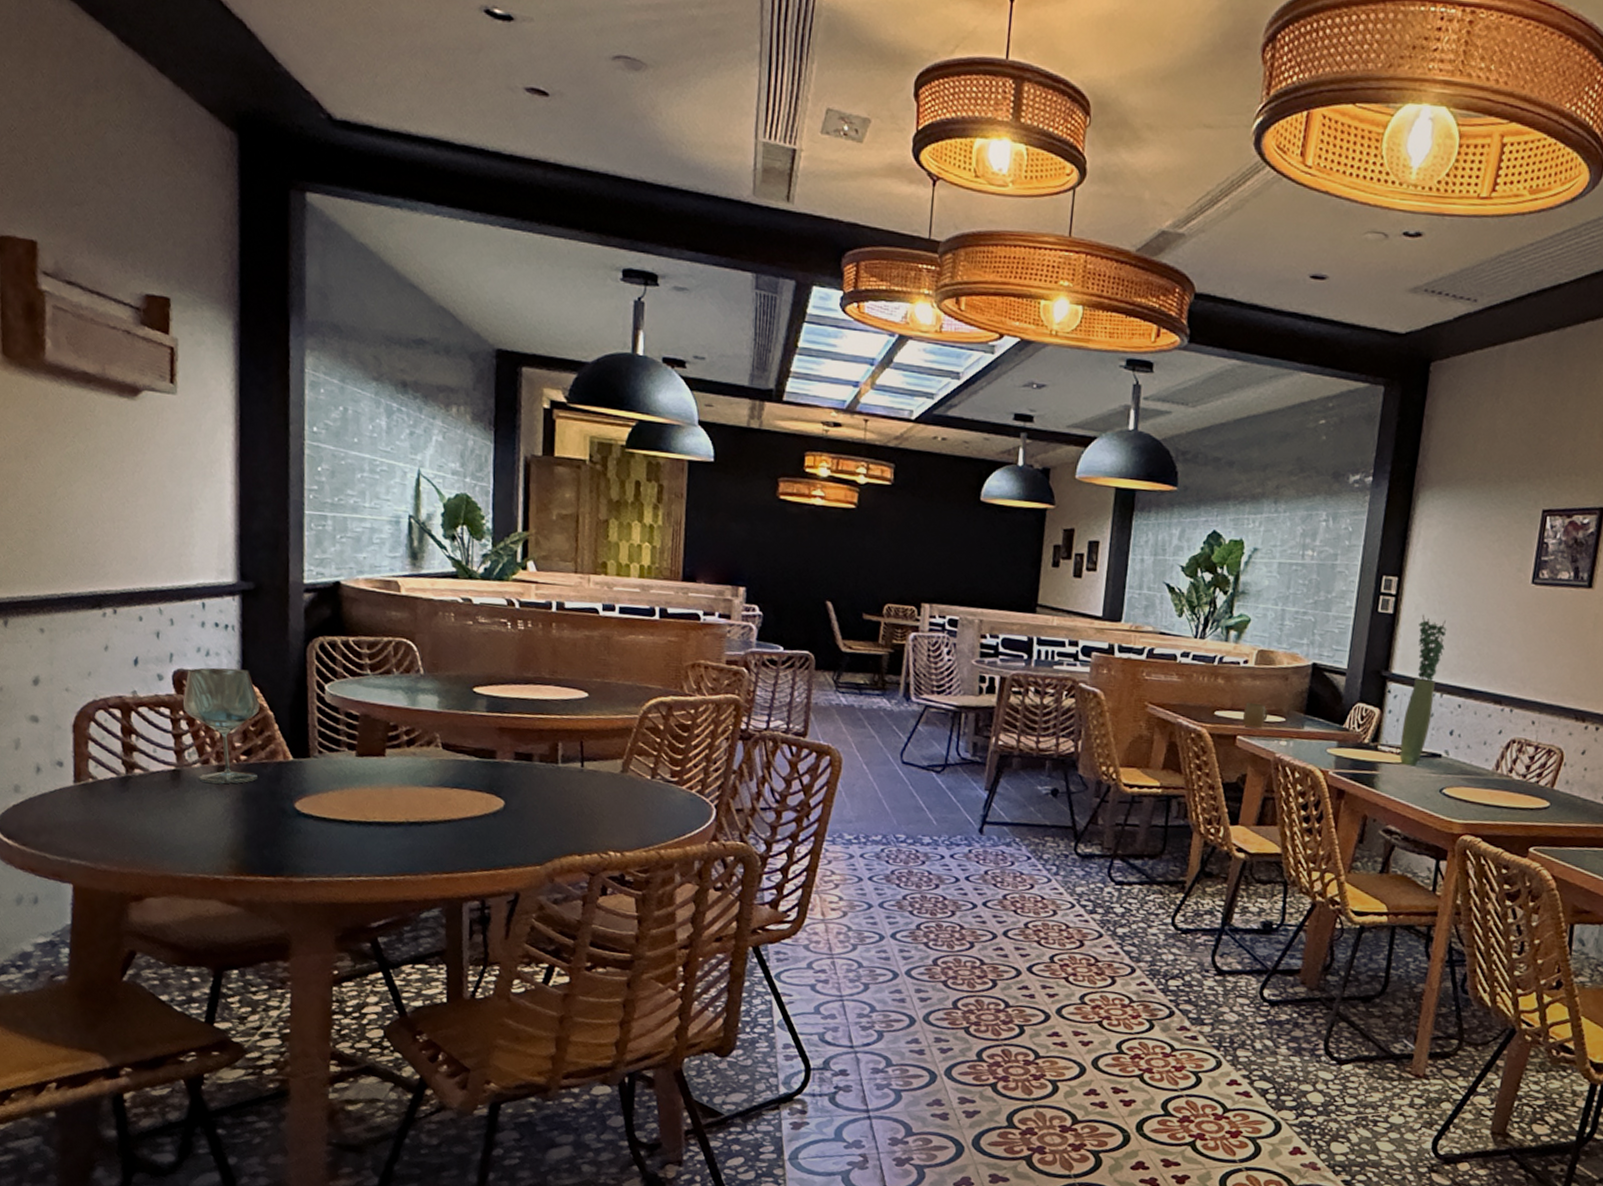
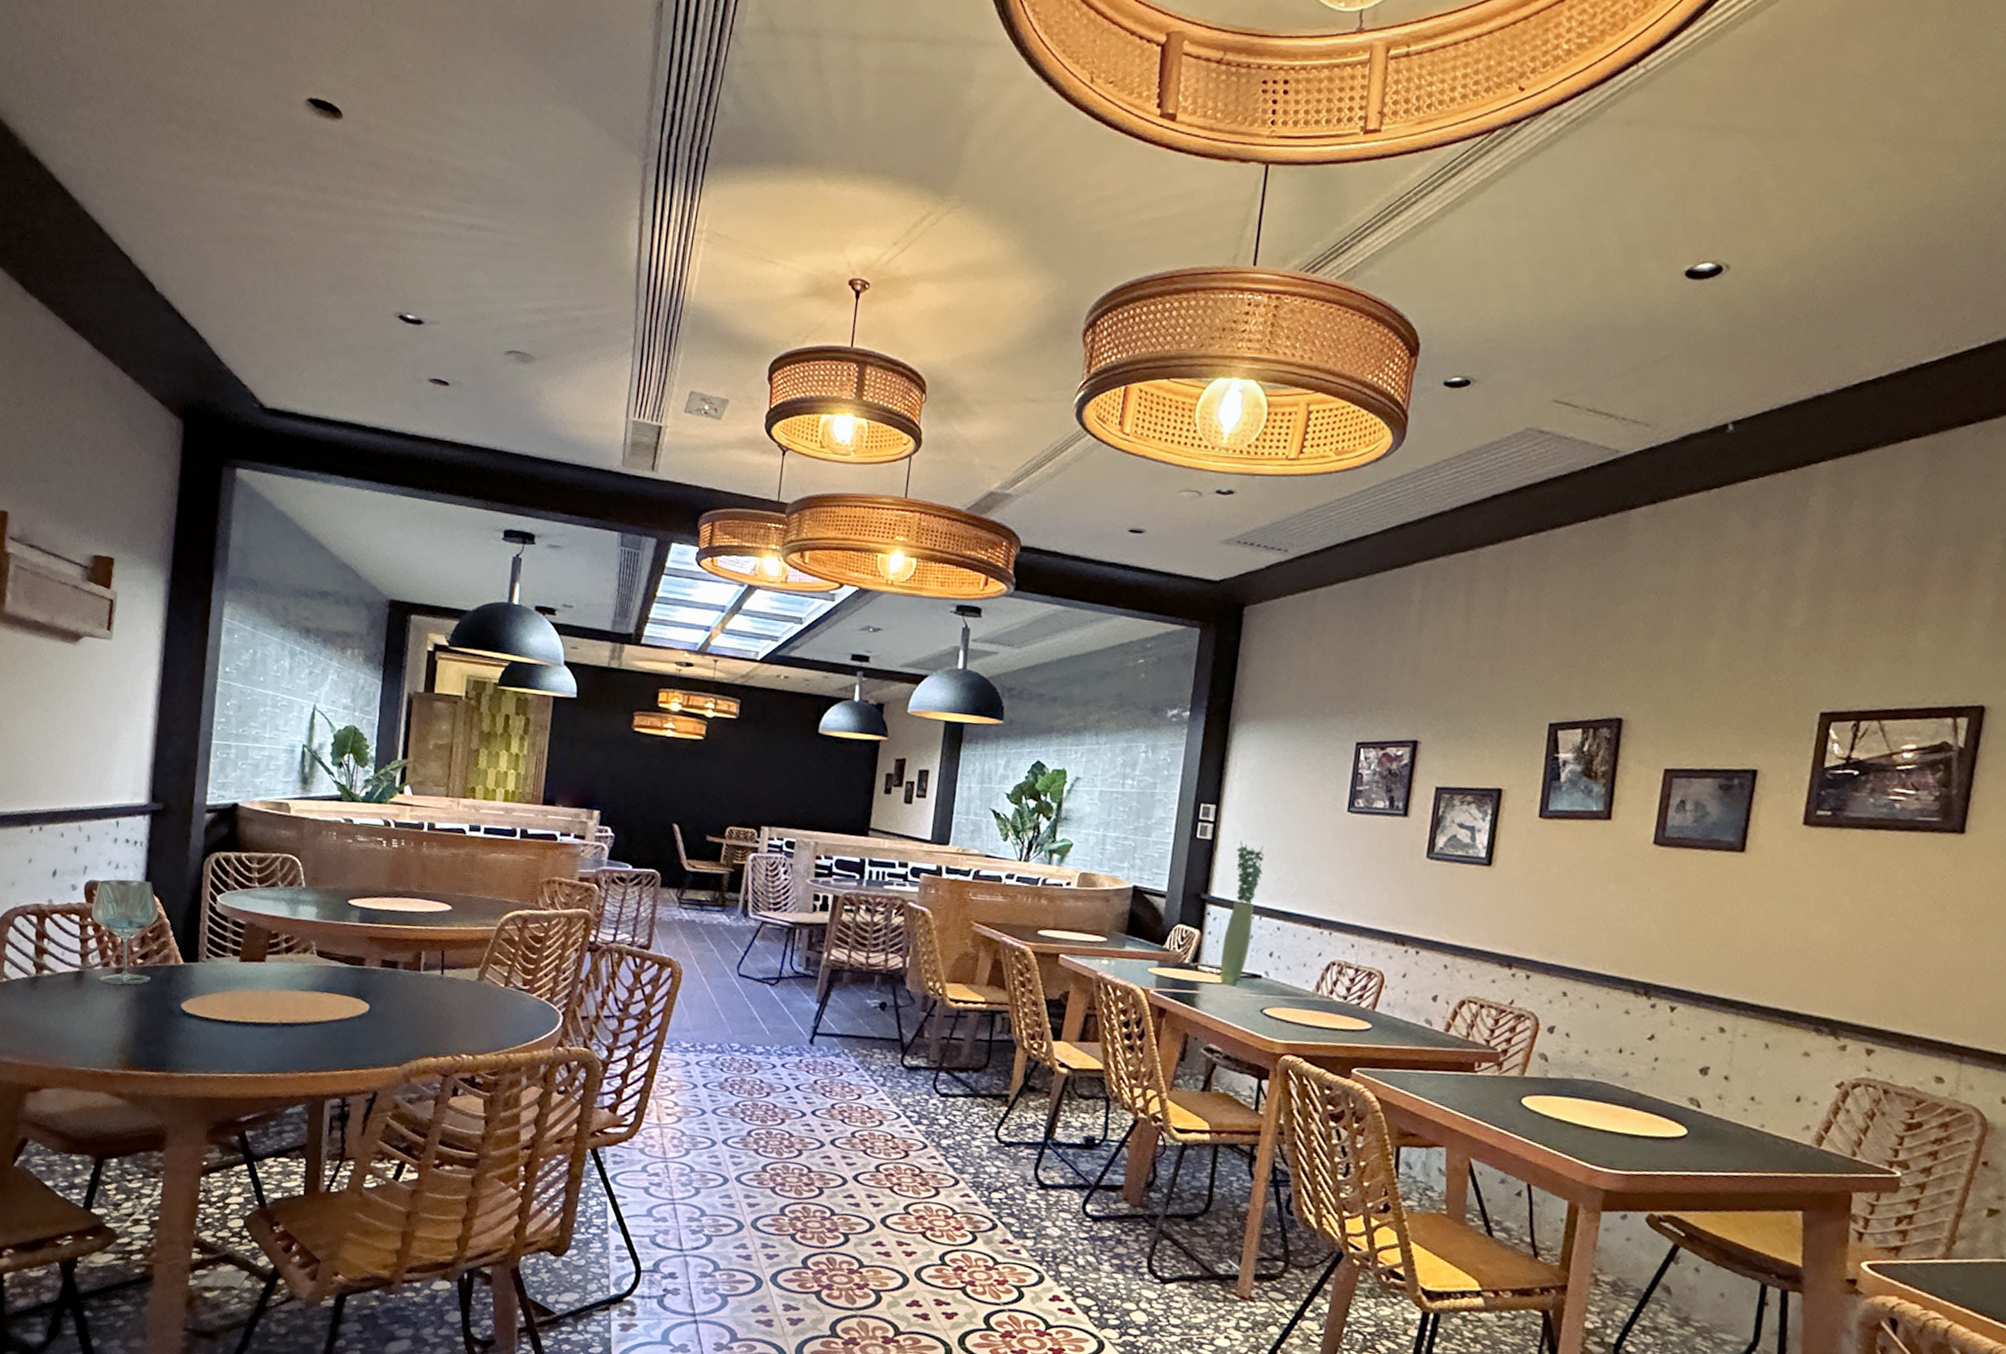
mug: present [1242,702,1269,729] -> none [1065,922,1091,948]

